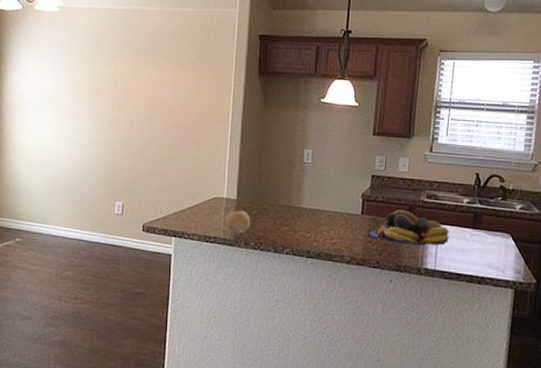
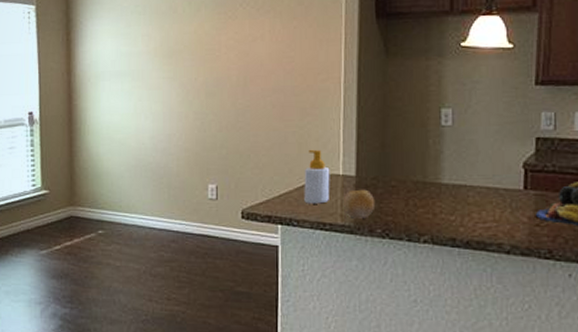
soap bottle: none [195,176,217,221] -> present [304,149,330,204]

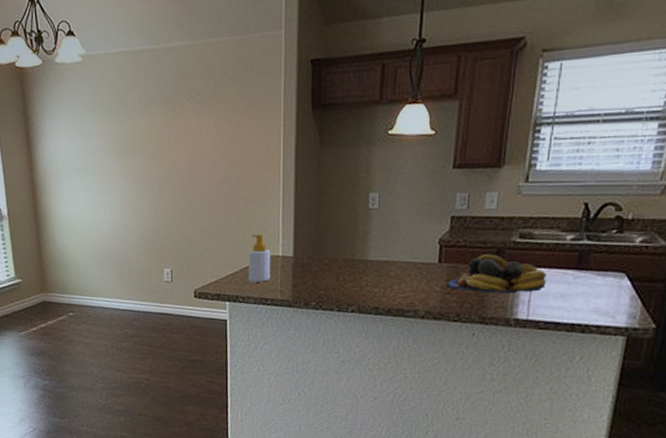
fruit: present [342,189,376,219] -> none [282,268,311,294]

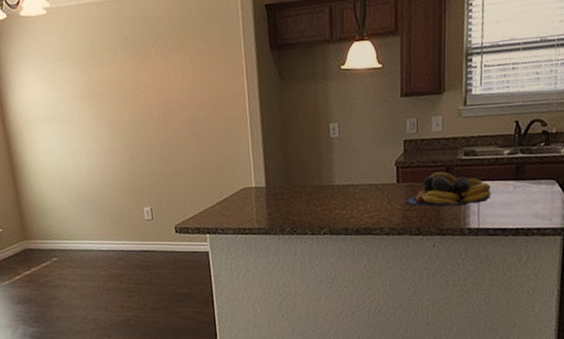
soap bottle: present [248,234,271,283] -> none [223,168,246,214]

